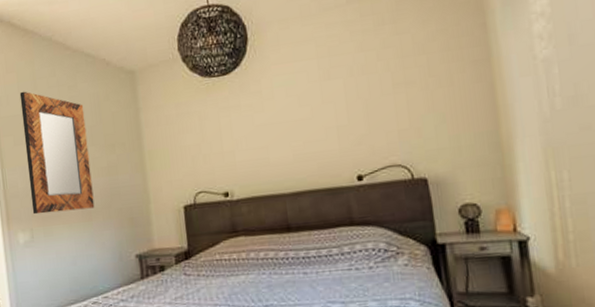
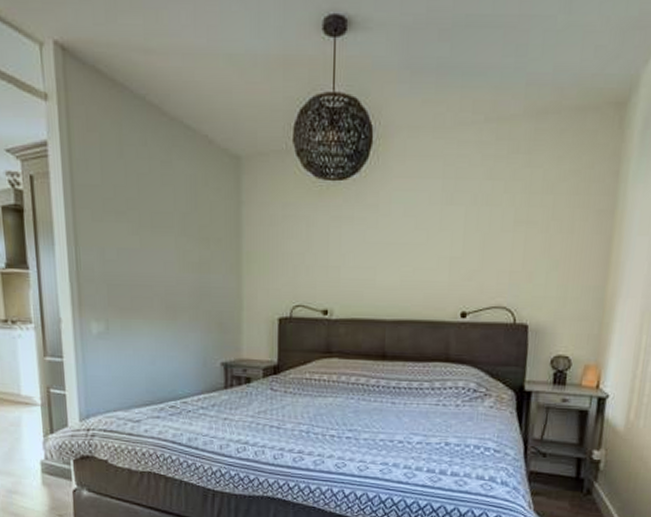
home mirror: present [19,91,95,215] -> none [101,157,181,306]

